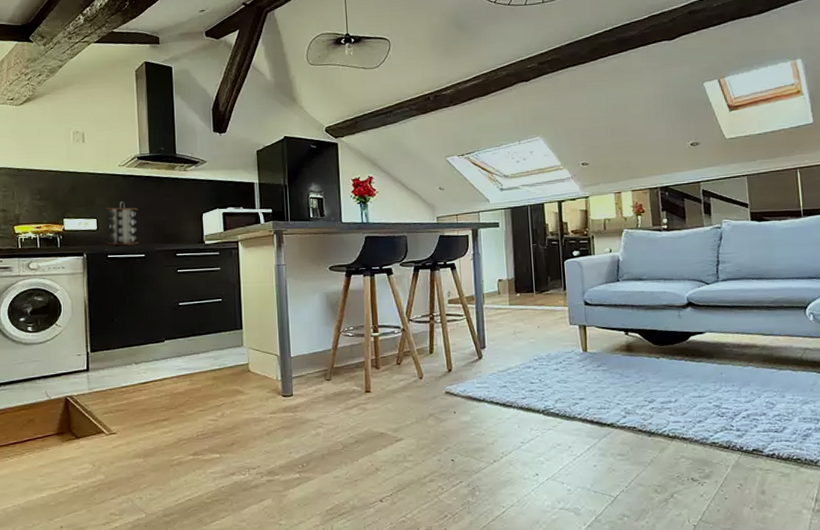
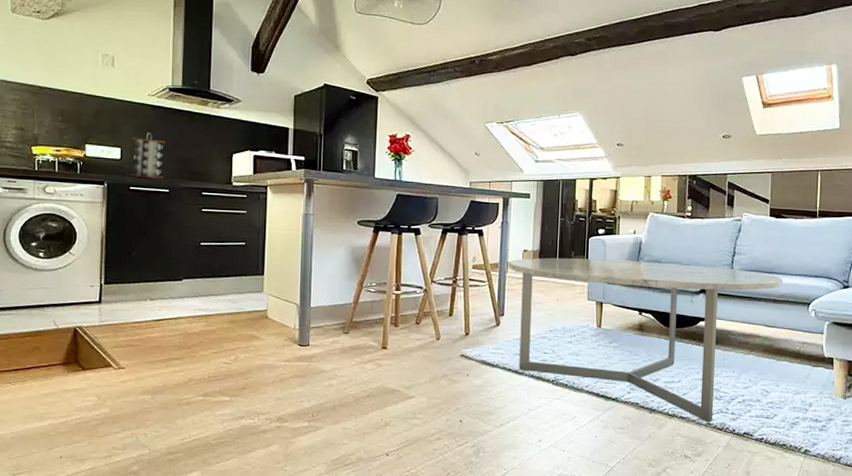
coffee table: none [484,278,775,441] -> present [508,257,783,422]

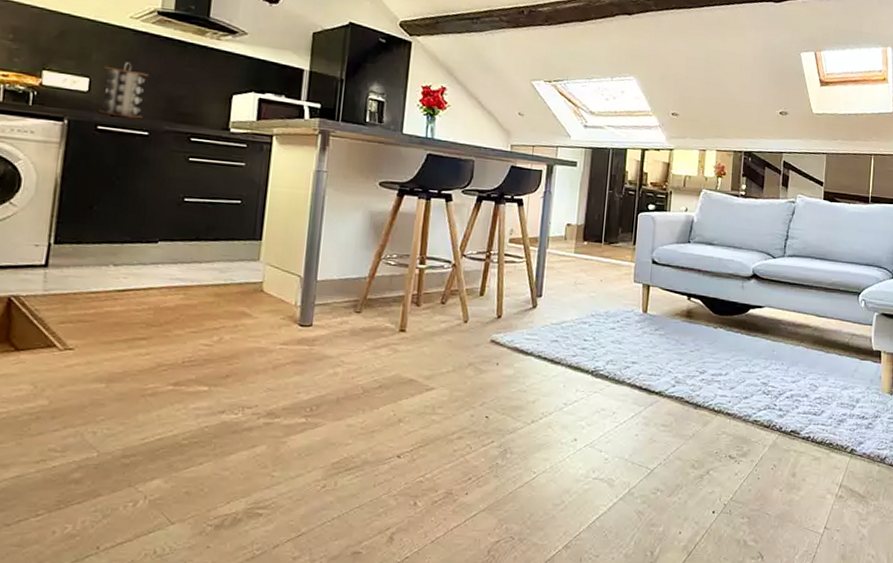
coffee table: present [508,257,783,422] -> none [549,233,835,419]

